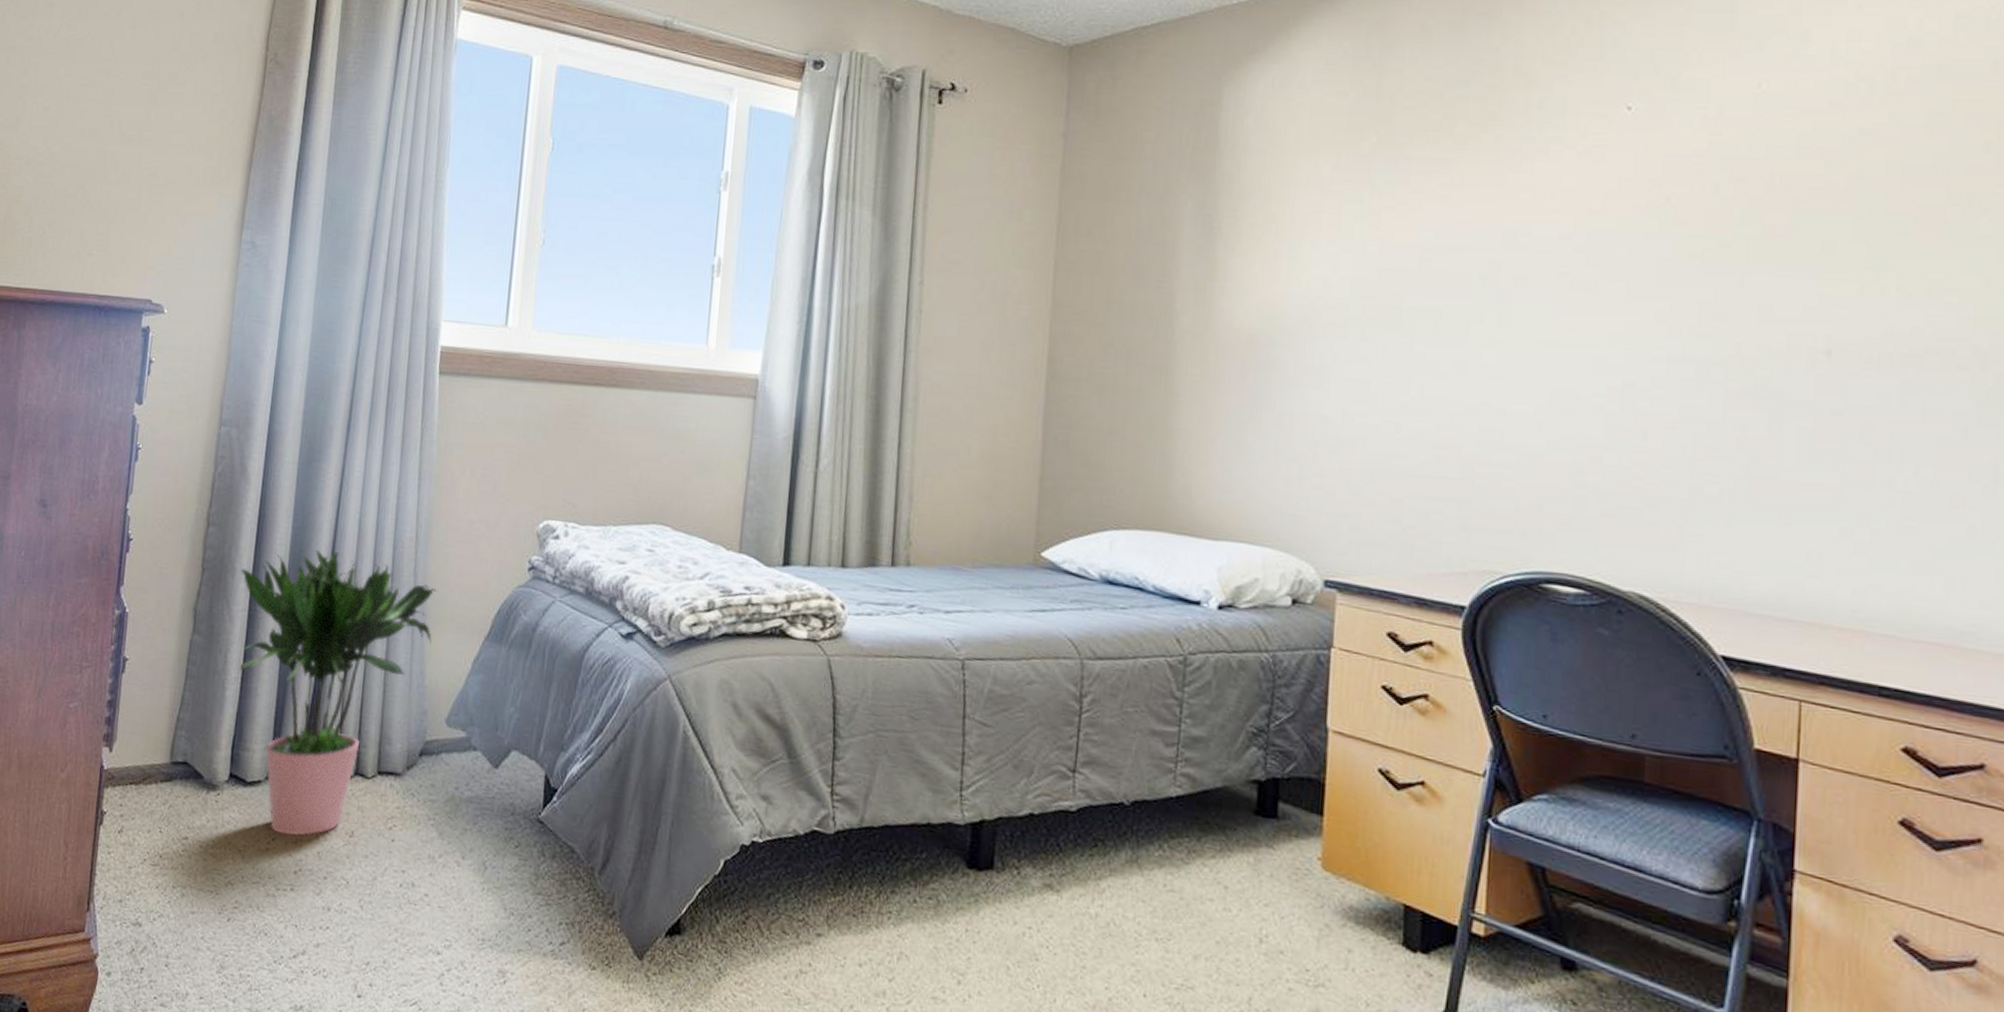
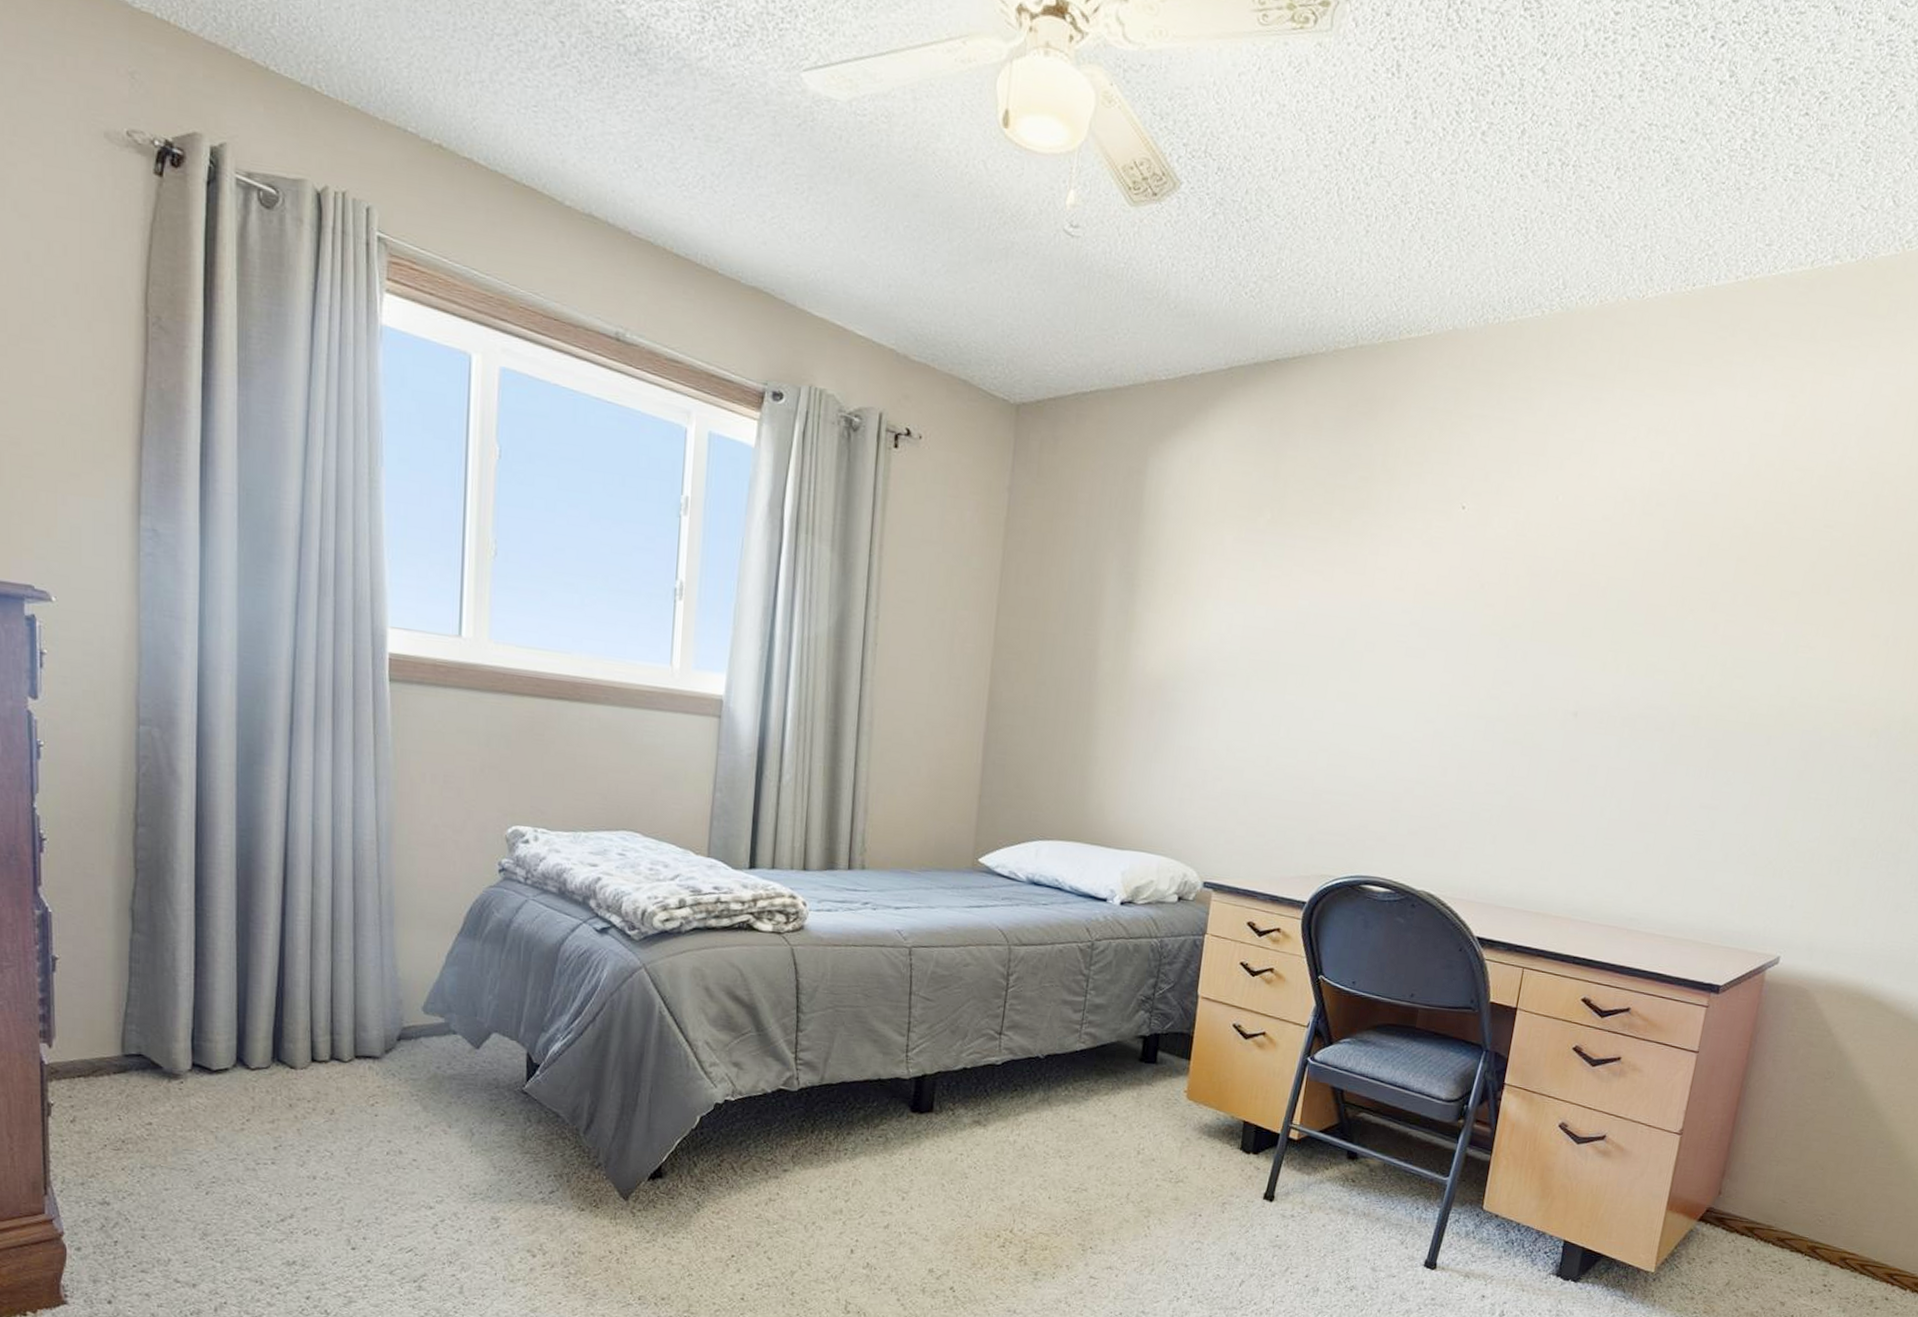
potted plant: present [239,550,439,836] -> none [180,852,406,1116]

